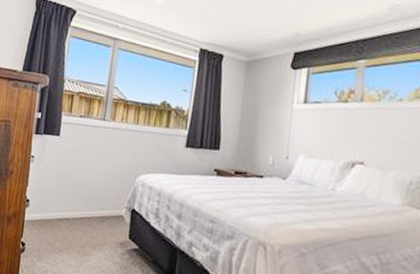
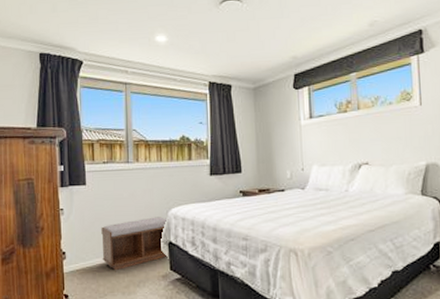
bench: none [63,180,136,228] -> present [101,217,169,270]

